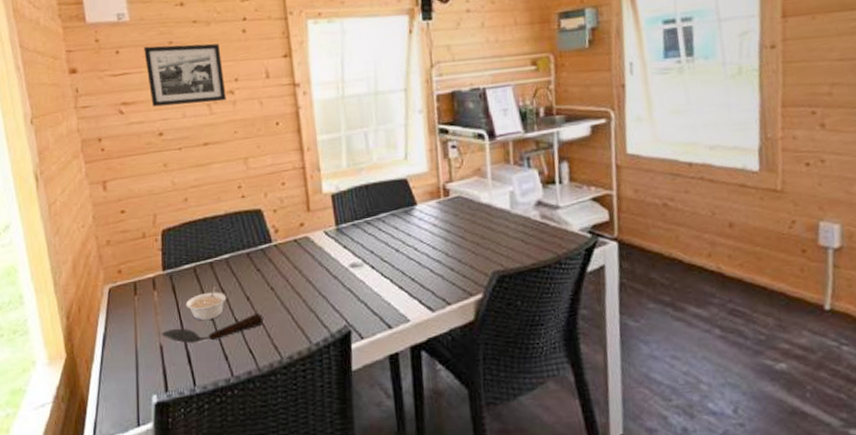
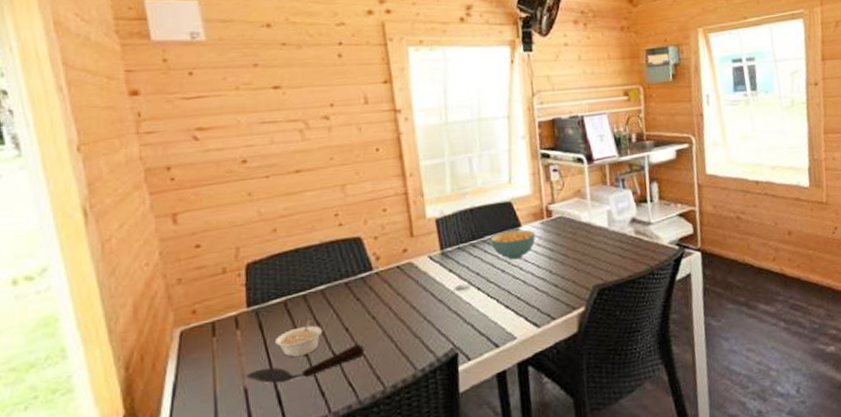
picture frame: present [144,43,226,107] -> none [223,67,320,133]
cereal bowl: none [385,208,431,240] -> present [490,230,536,260]

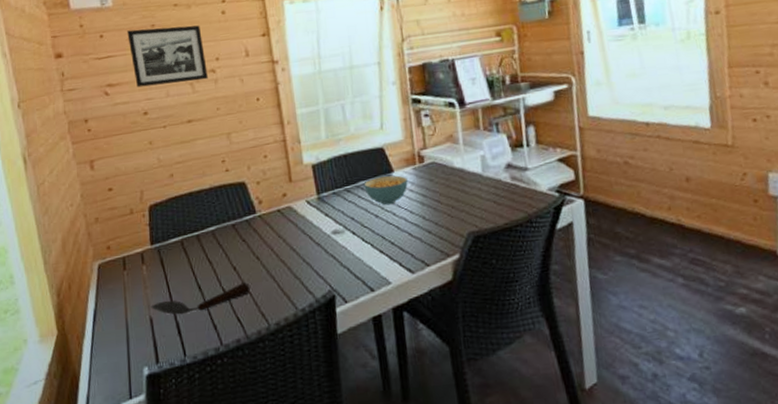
picture frame: none [223,67,320,133] -> present [127,25,208,88]
legume: present [274,320,323,358] -> none [173,258,214,293]

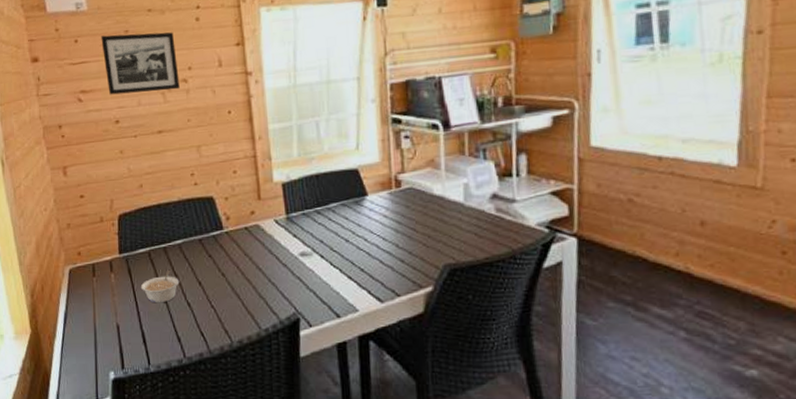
spoon: present [151,281,250,315] -> none [118,297,214,324]
legume: none [173,258,214,293] -> present [140,271,180,303]
cereal bowl: present [364,175,408,206] -> none [335,199,382,230]

